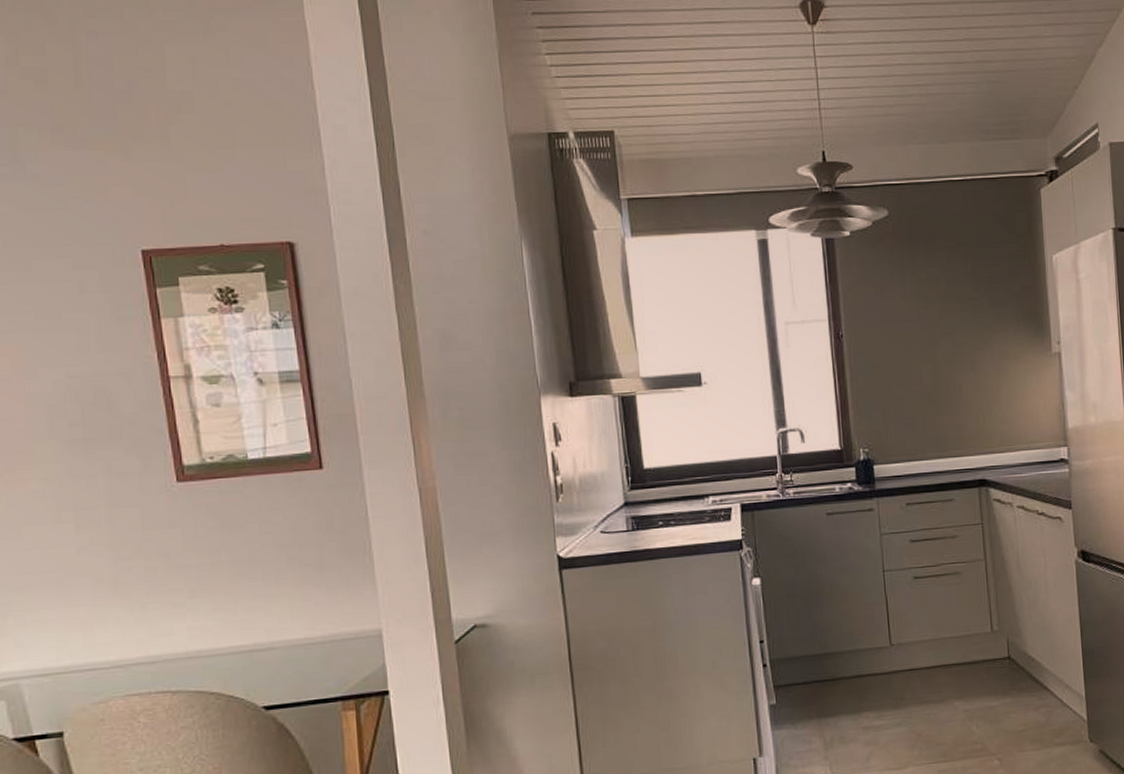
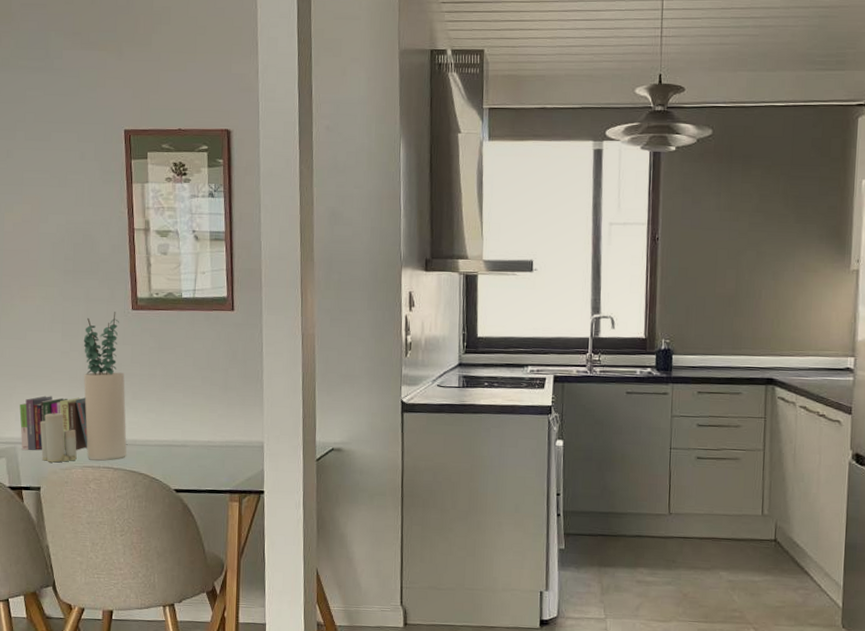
books: none [20,604,130,687] -> present [19,396,88,451]
candle: none [53,624,115,697] -> present [40,408,77,463]
vase: none [108,487,190,686] -> present [83,312,127,462]

